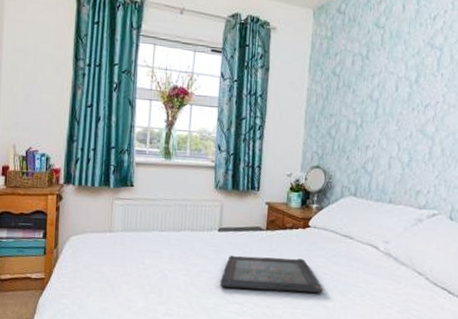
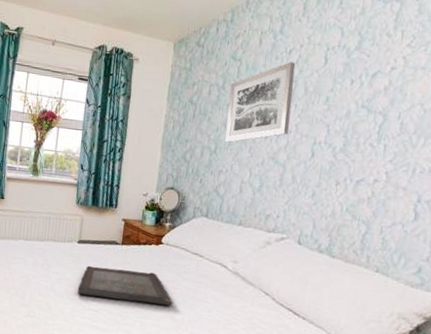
wall art: none [371,28,441,115] -> present [225,62,296,142]

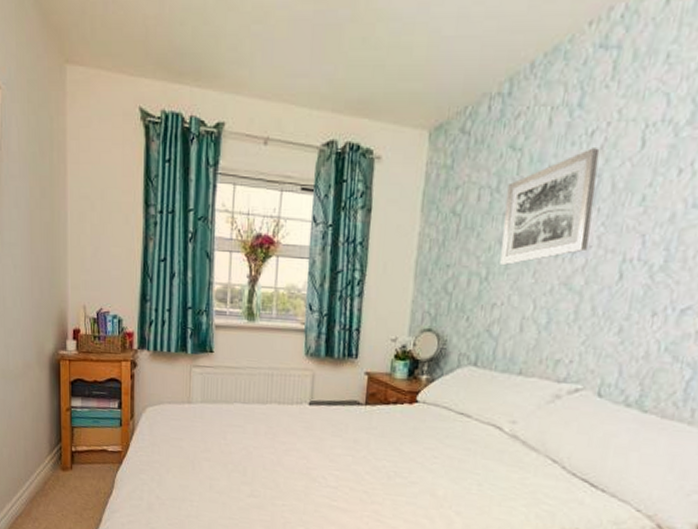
serving tray: present [77,265,174,306] -> none [310,432,433,479]

